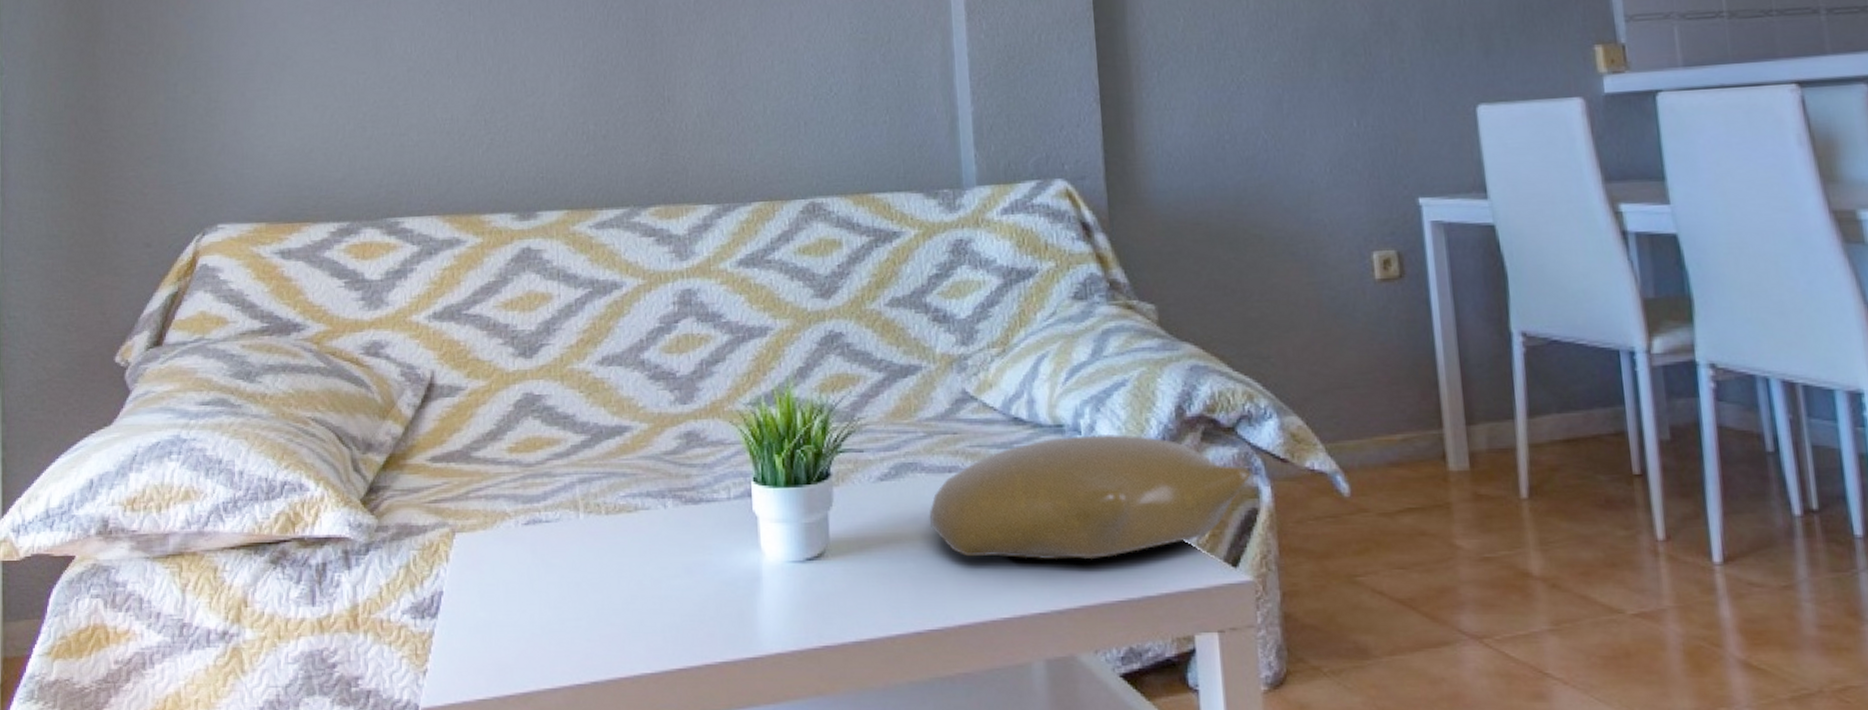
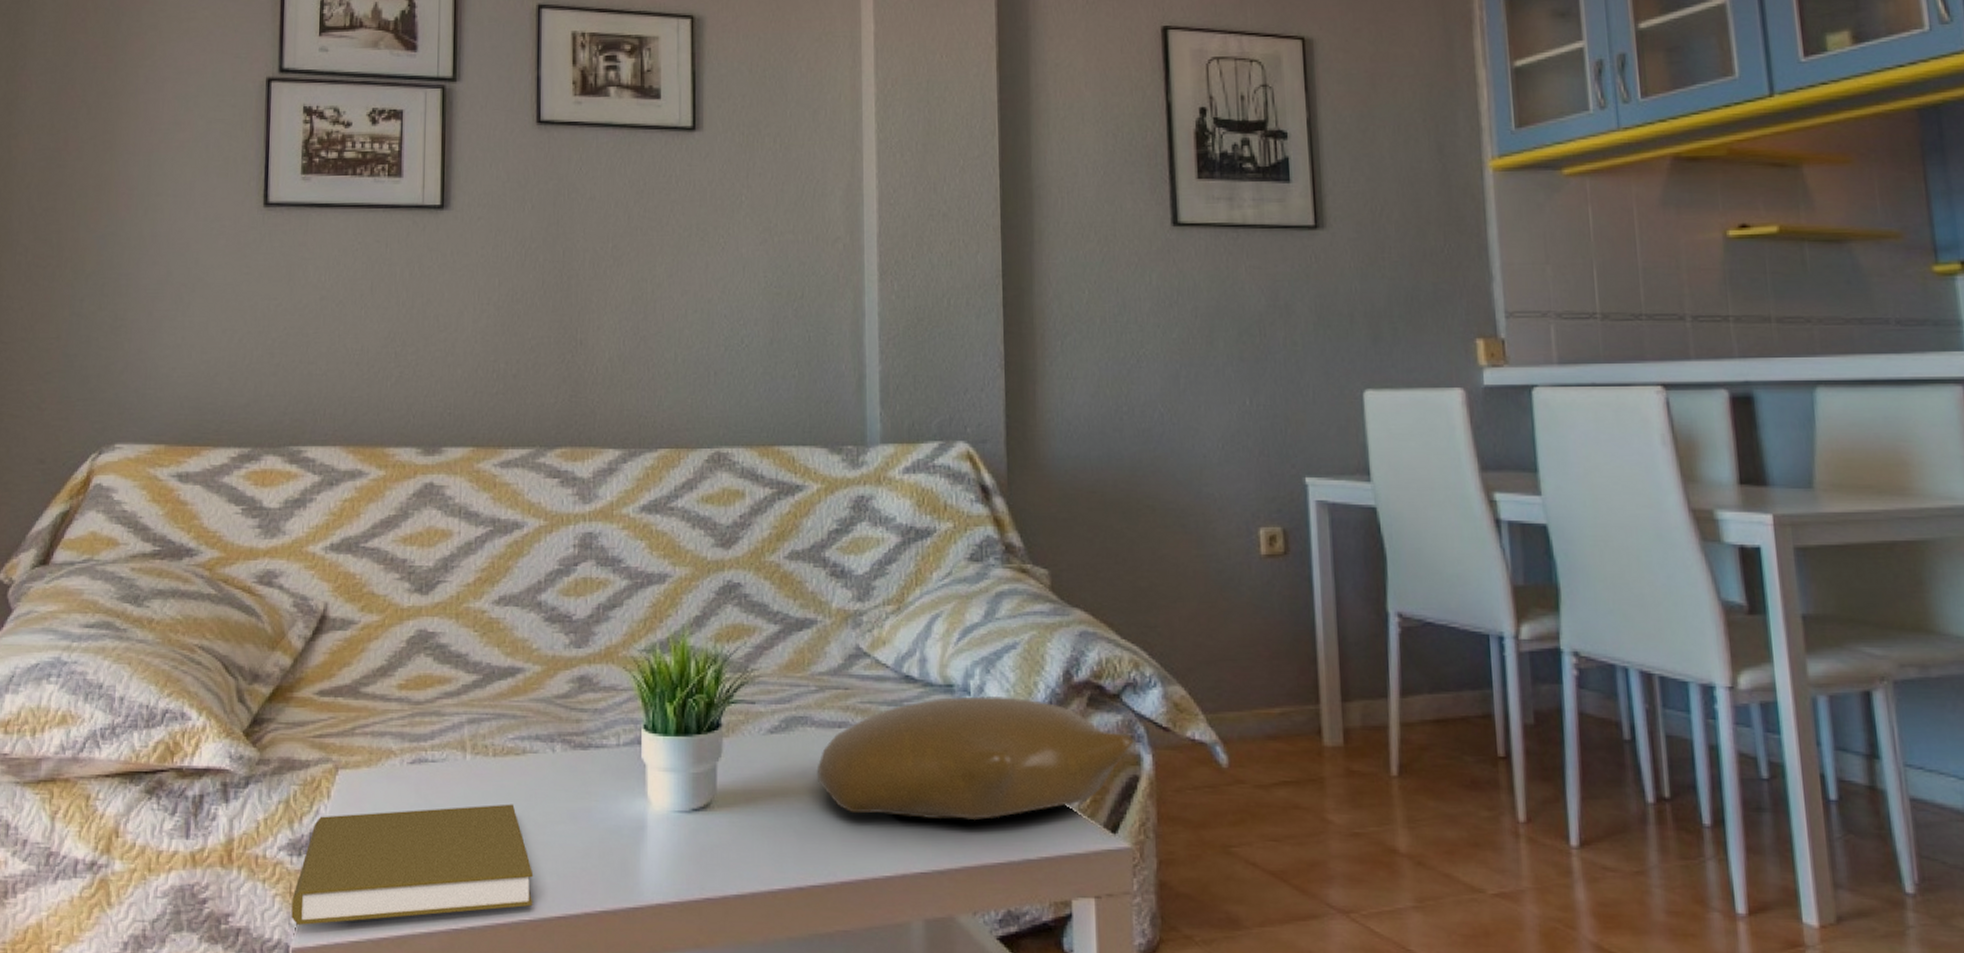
book: none [418,560,654,685] -> present [291,804,533,925]

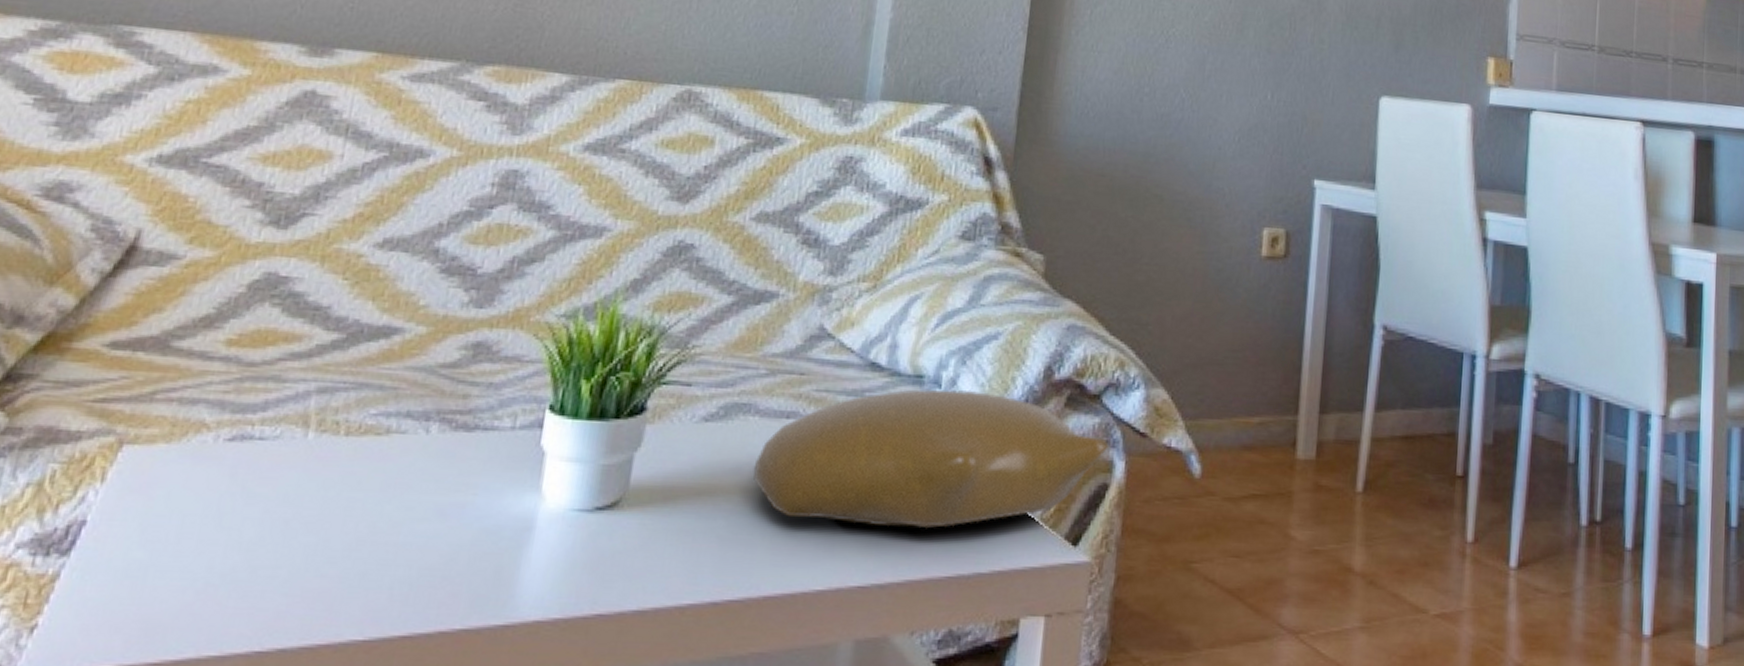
book: present [291,804,533,925] -> none [21,495,377,647]

